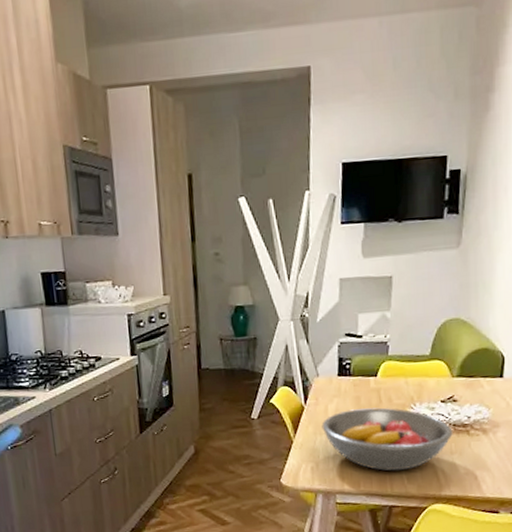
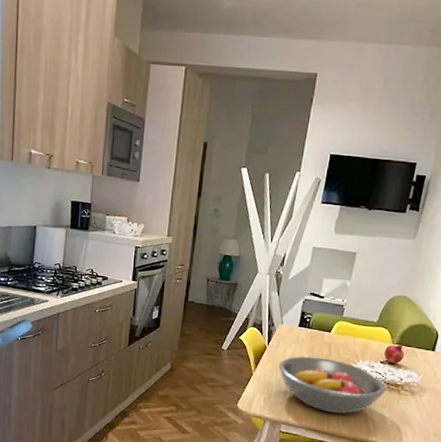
fruit: none [444,376,468,401] -> present [384,344,405,364]

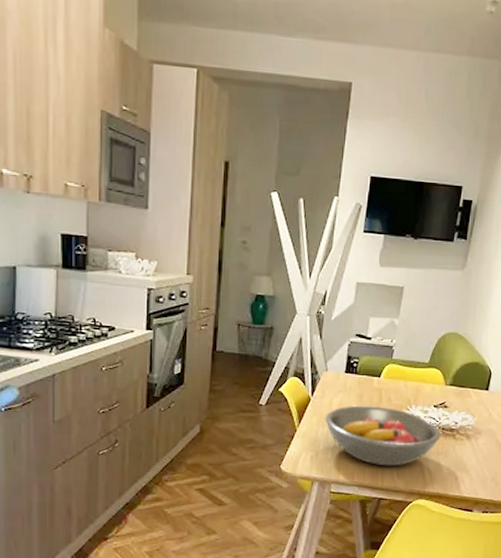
fruit: present [384,344,405,364] -> none [438,386,459,407]

